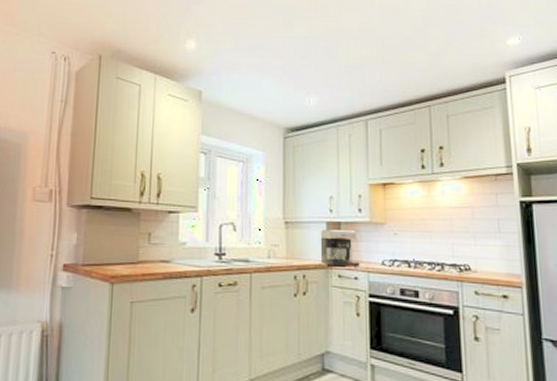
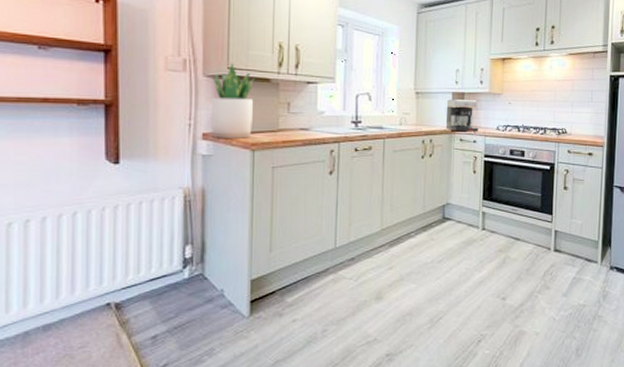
planter: none [71,193,116,270] -> present [210,63,255,138]

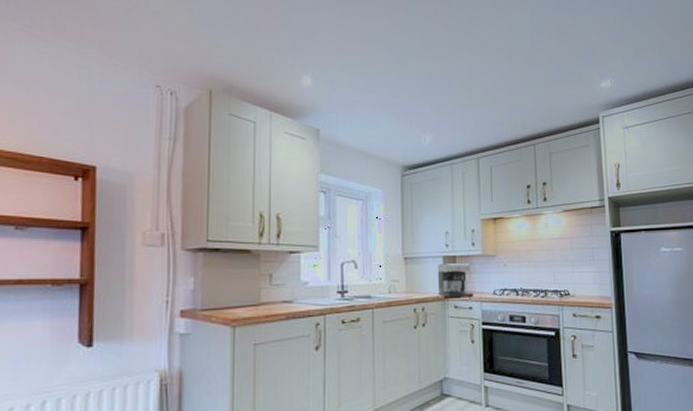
planter: present [210,63,255,138] -> none [188,235,235,315]

